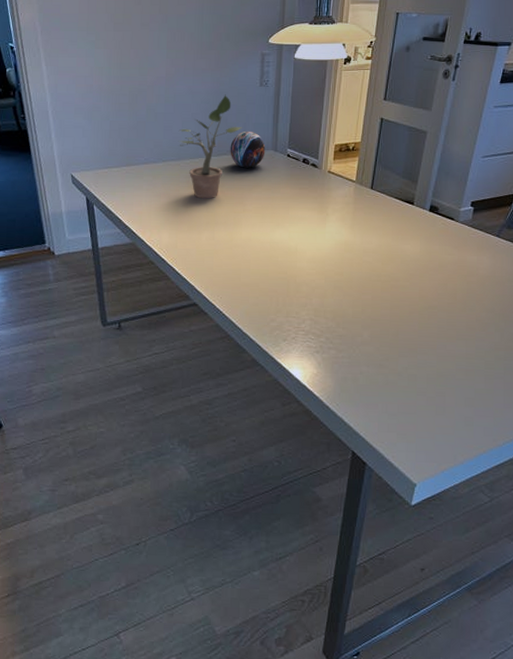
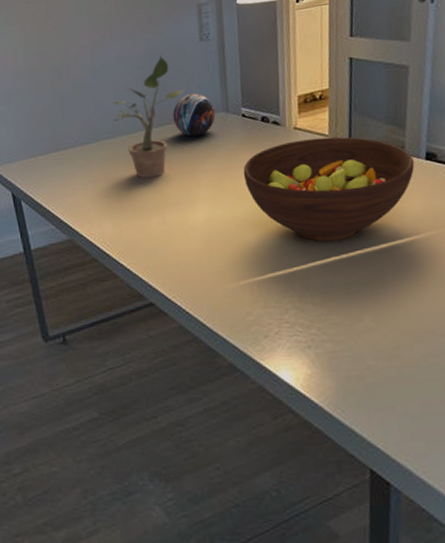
fruit bowl: none [282,182,420,269] -> present [243,137,415,242]

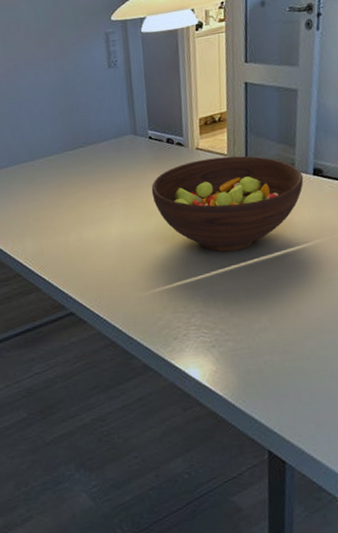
potted plant: present [112,55,186,179] -> none [28,82,97,199]
decorative orb: present [173,93,216,137] -> none [85,117,125,159]

